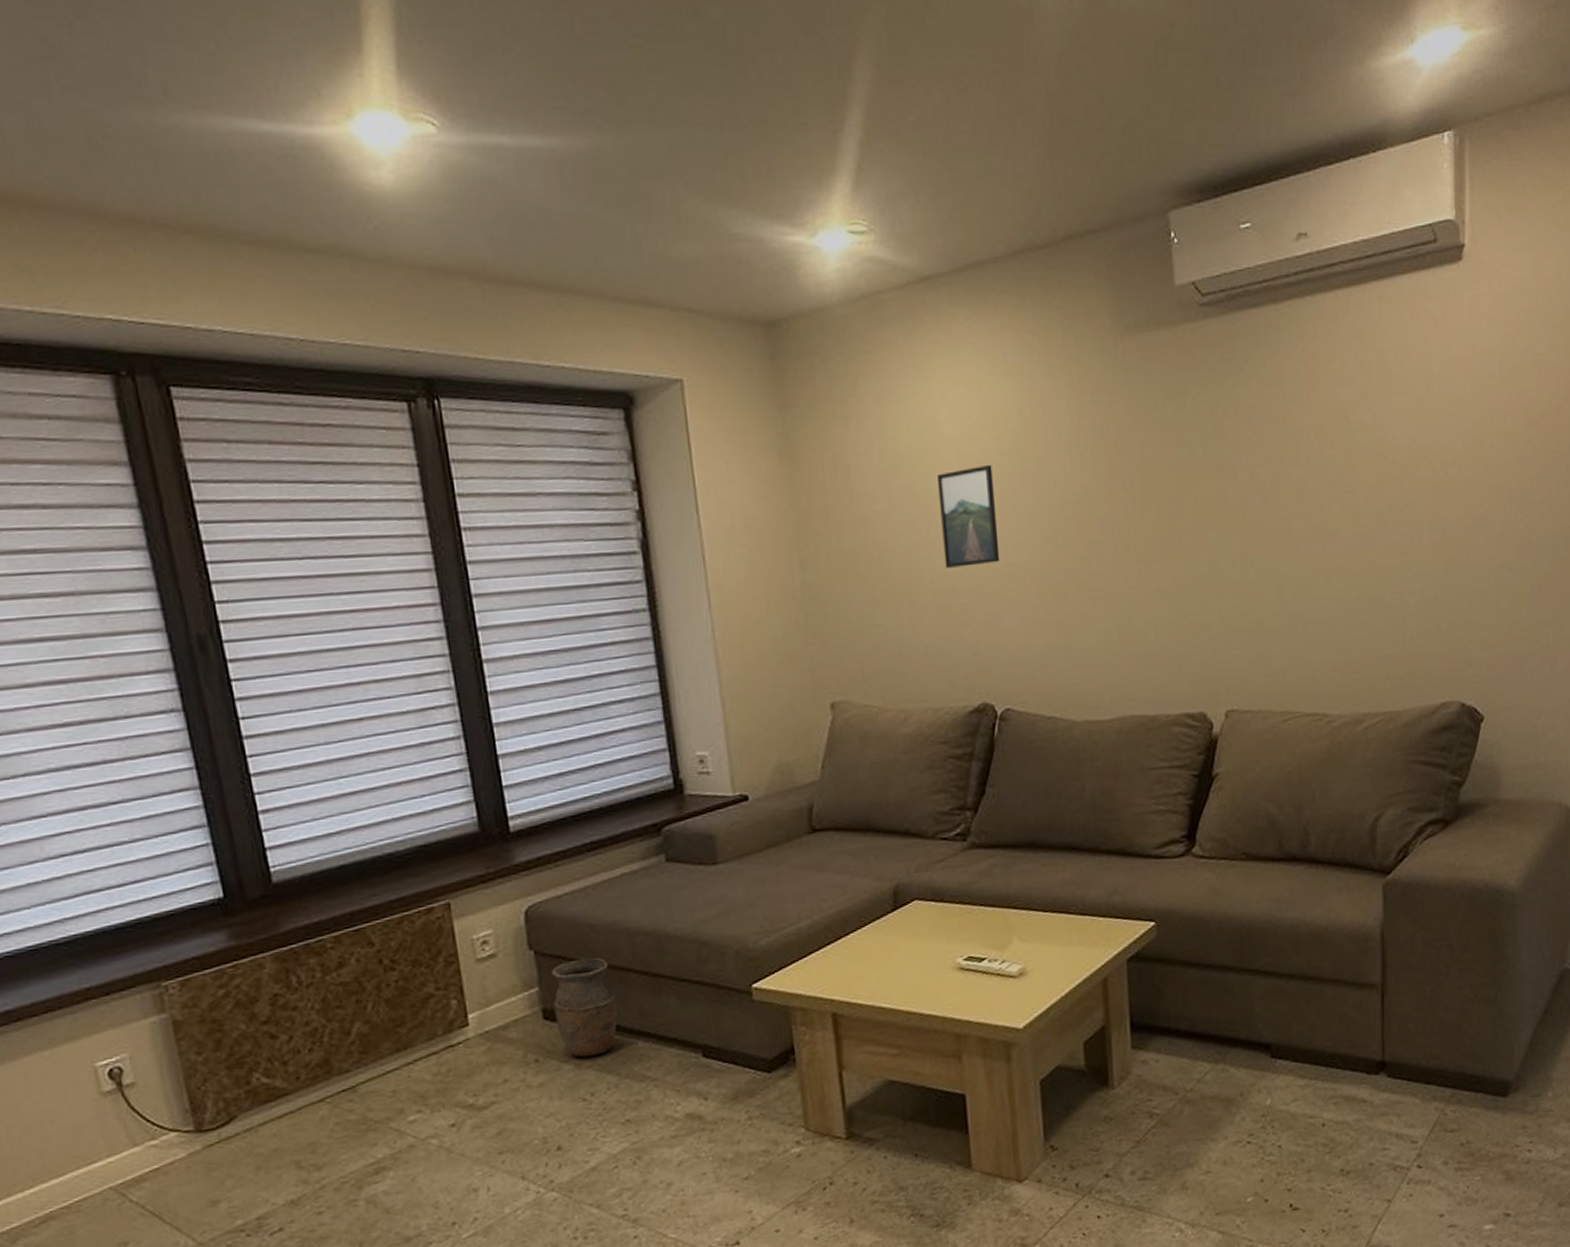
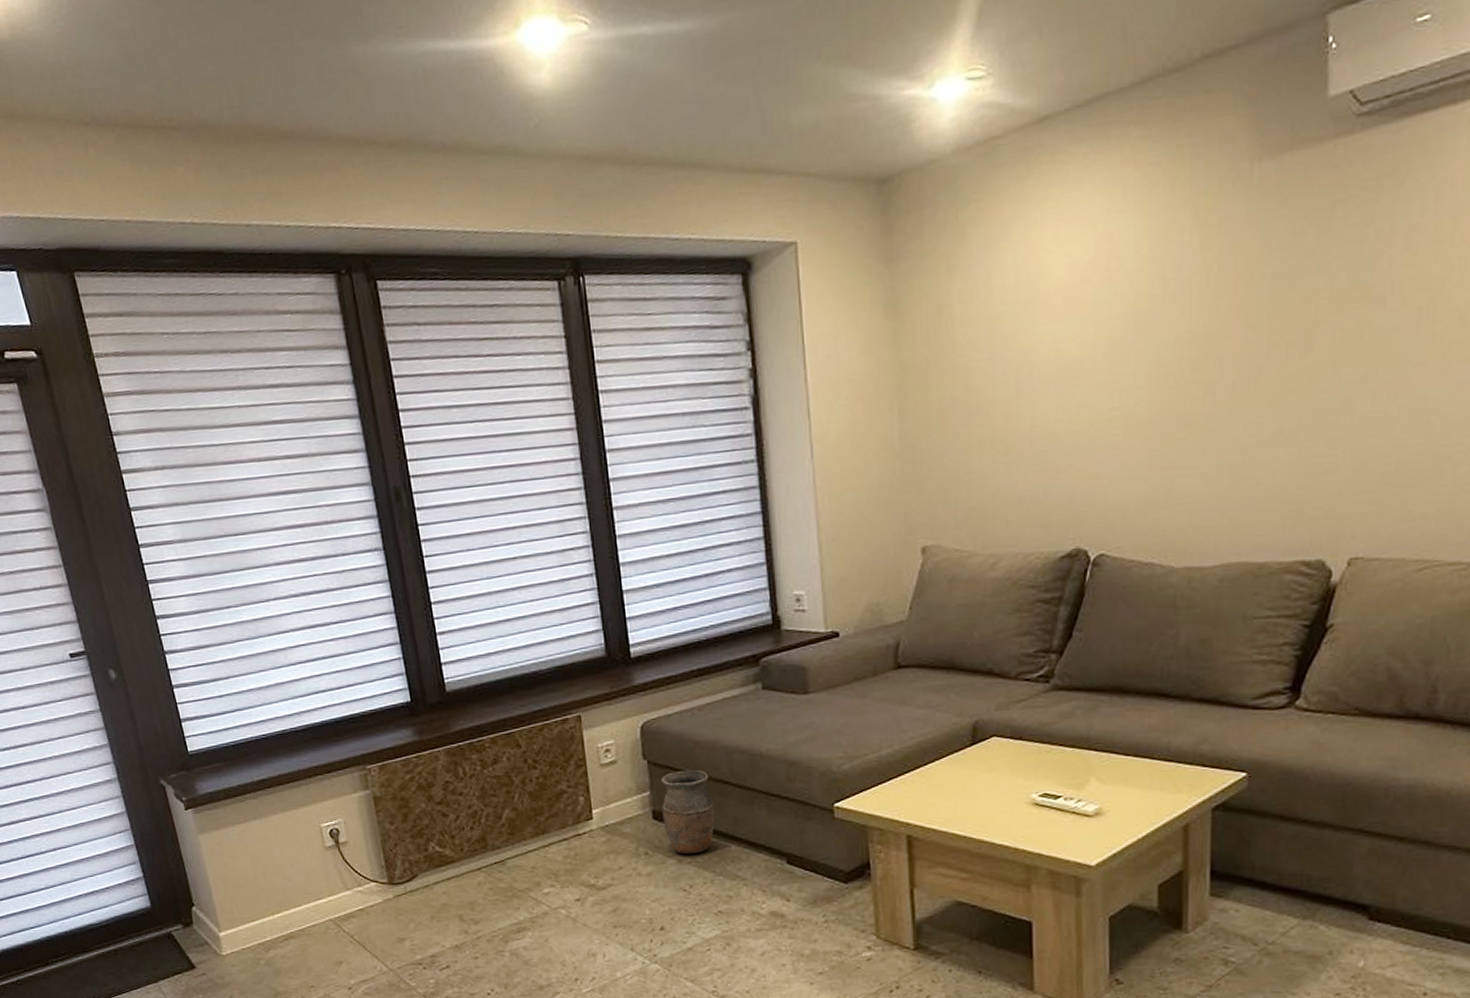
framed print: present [936,464,1000,568] -> none [1042,306,1104,414]

